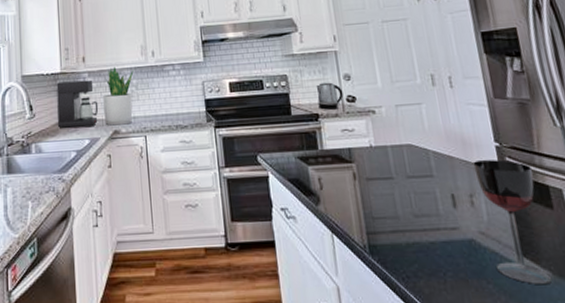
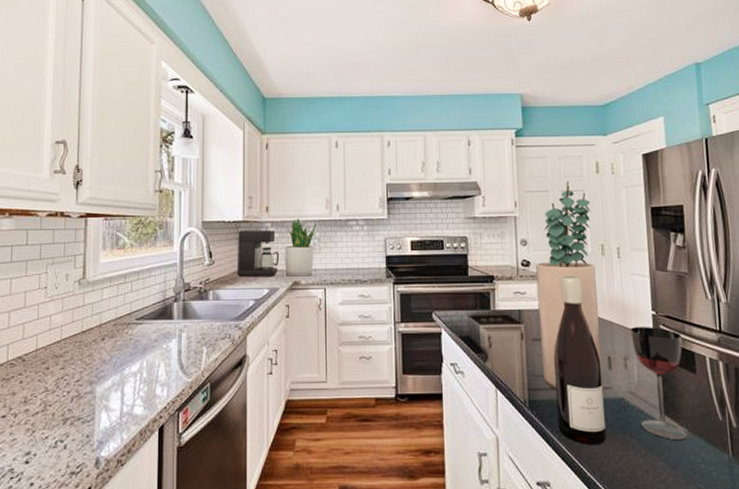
kettle: present [316,82,343,111] -> none [493,246,519,274]
vase: none [362,11,450,232] -> present [536,181,604,389]
bottle: none [390,109,459,293] -> present [553,276,606,446]

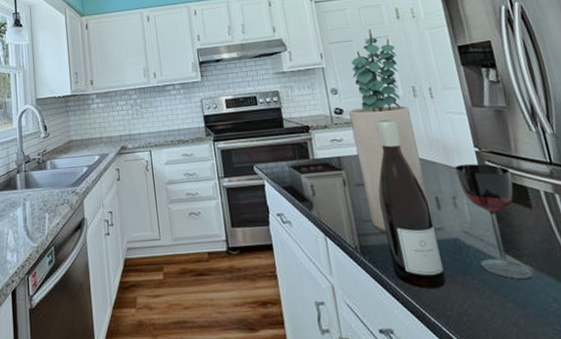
coffee maker: present [236,230,280,277] -> none [68,100,107,146]
planter: present [285,217,317,277] -> none [110,87,138,142]

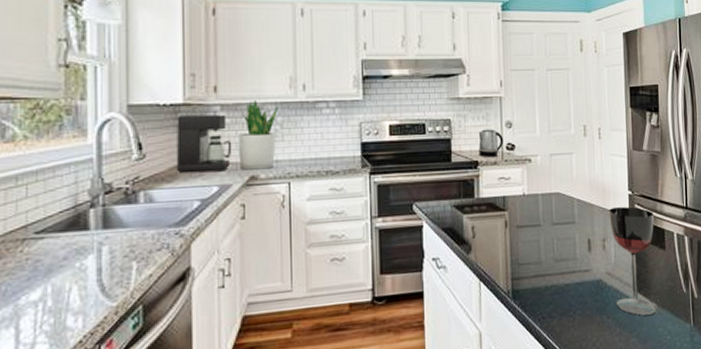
coffee maker: none [68,100,107,146] -> present [176,114,232,172]
planter: none [110,87,138,142] -> present [239,99,279,170]
kettle: none [305,96,331,123] -> present [478,129,504,158]
vase: present [349,30,436,233] -> none [521,60,584,277]
bottle: present [375,119,446,289] -> none [536,159,585,330]

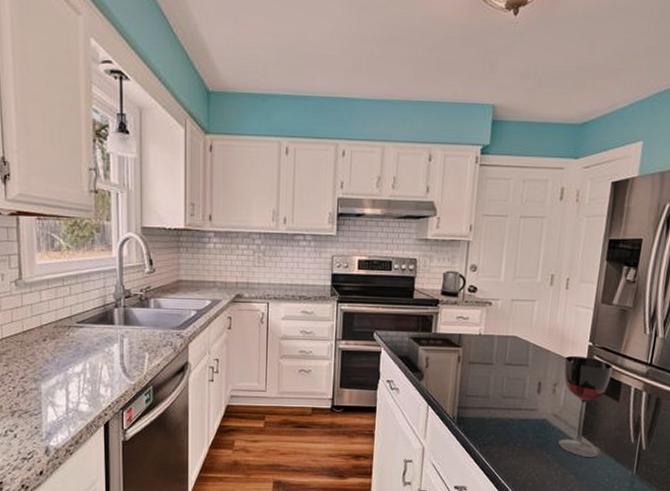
coffee maker: present [176,114,232,172] -> none [178,239,223,288]
planter: present [239,99,279,170] -> none [228,229,263,290]

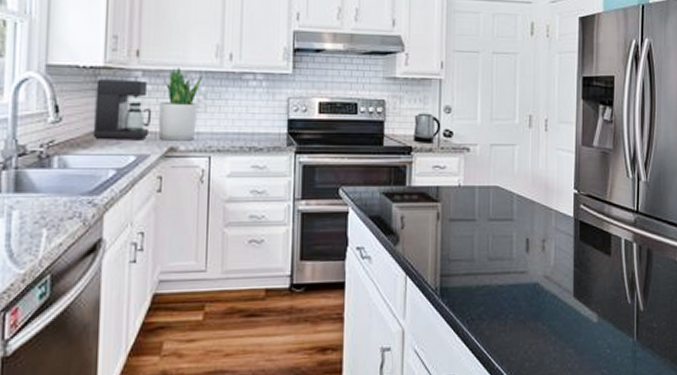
coffee maker: none [178,239,223,288] -> present [92,79,152,141]
planter: none [228,229,263,290] -> present [158,66,204,141]
wineglass: present [557,355,612,457] -> none [551,205,600,325]

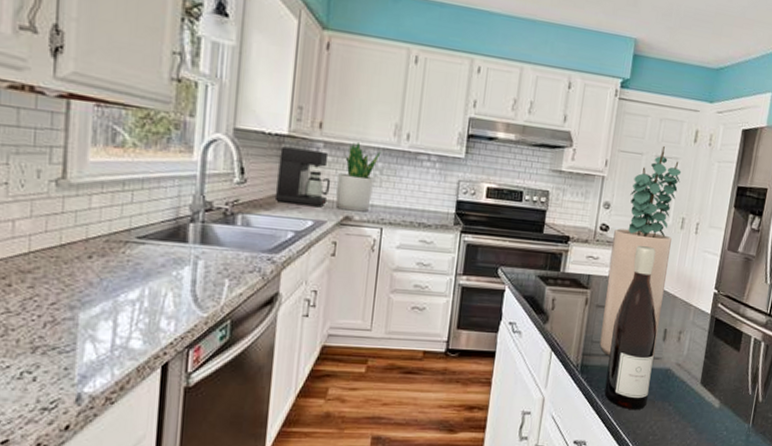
kettle: present [413,113,441,145] -> none [571,206,599,236]
vase: none [457,42,522,275] -> present [599,146,682,358]
bottle: none [469,150,519,335] -> present [604,246,657,410]

